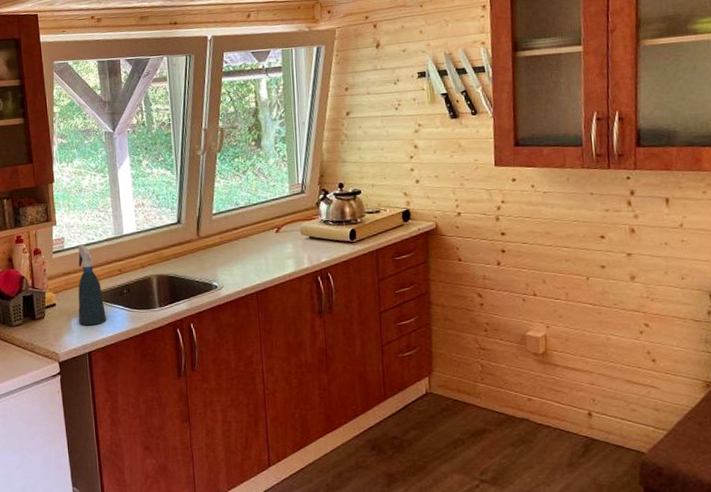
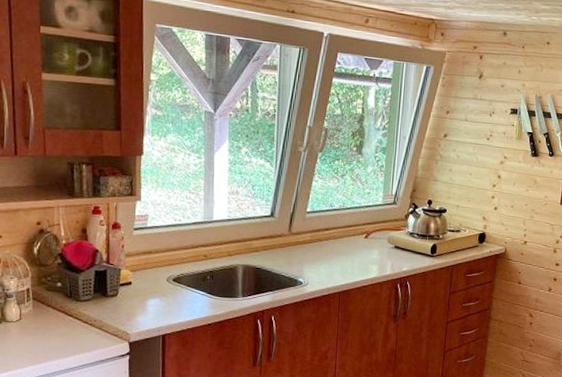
spray bottle: present [78,244,106,326] -> none [154,224,186,309]

